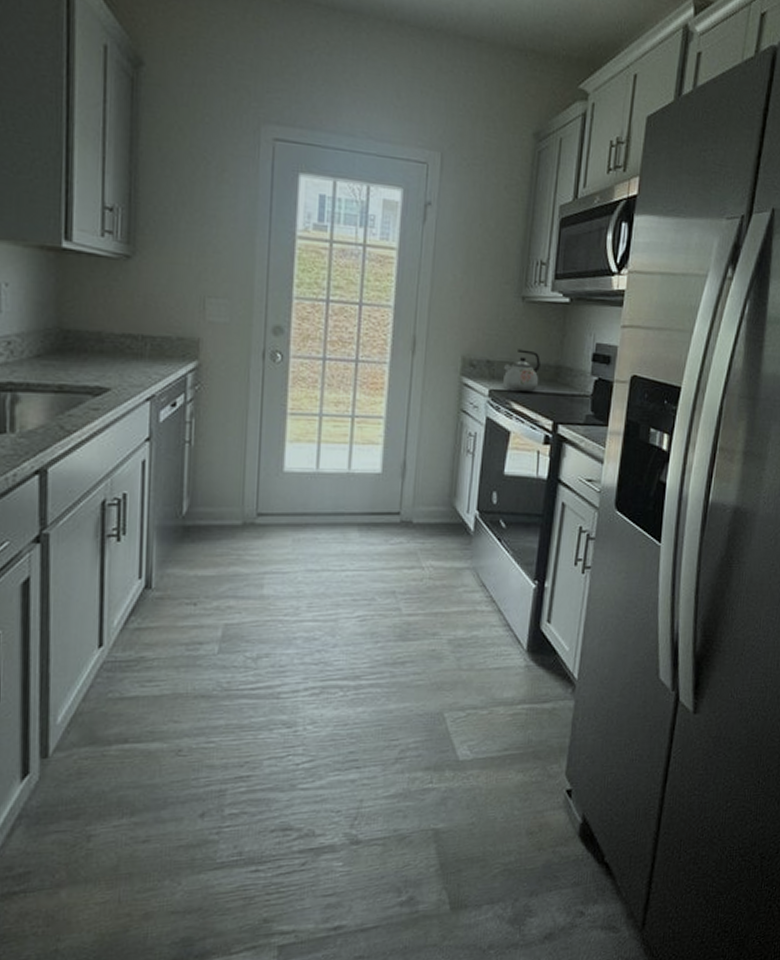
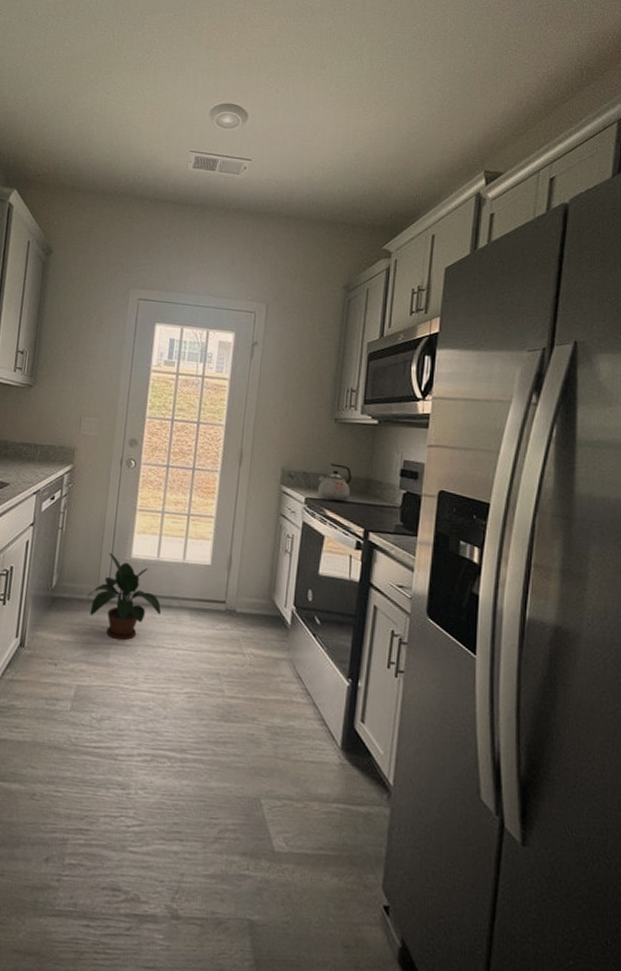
potted plant: none [230,466,325,568] -> present [87,552,162,641]

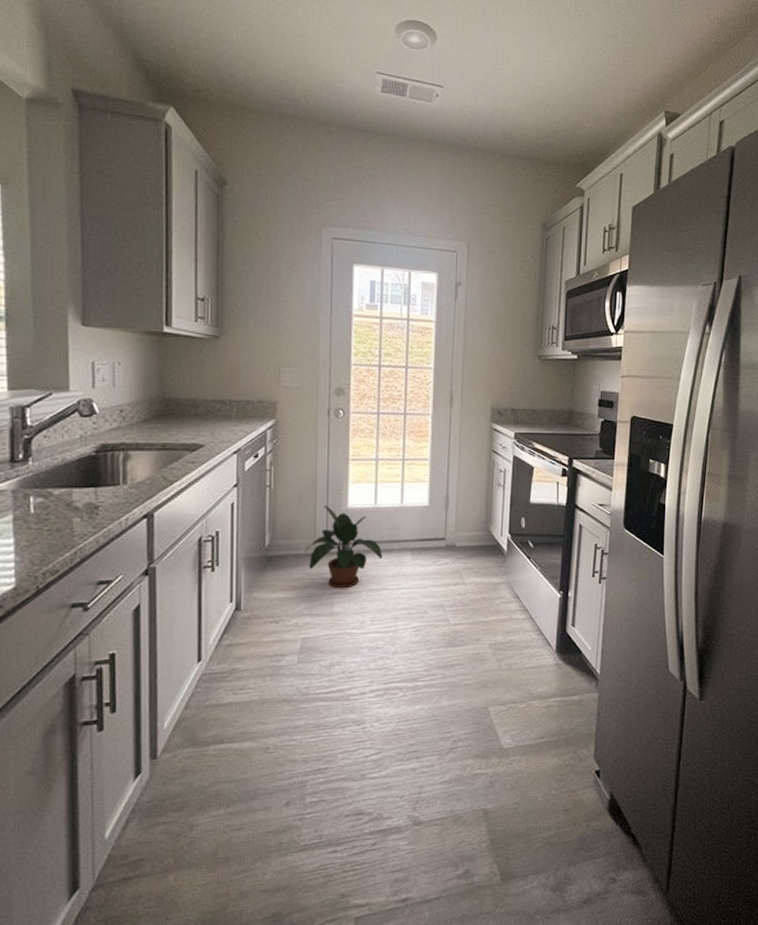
kettle: present [317,463,352,502] -> none [525,399,556,434]

